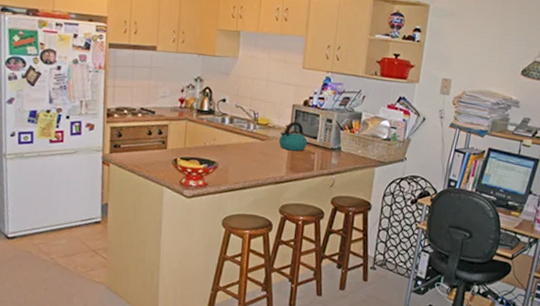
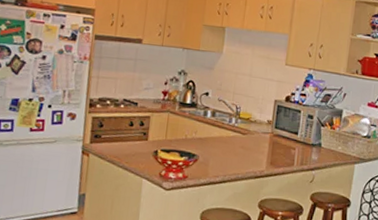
kettle: present [279,121,308,152] -> none [260,116,289,146]

